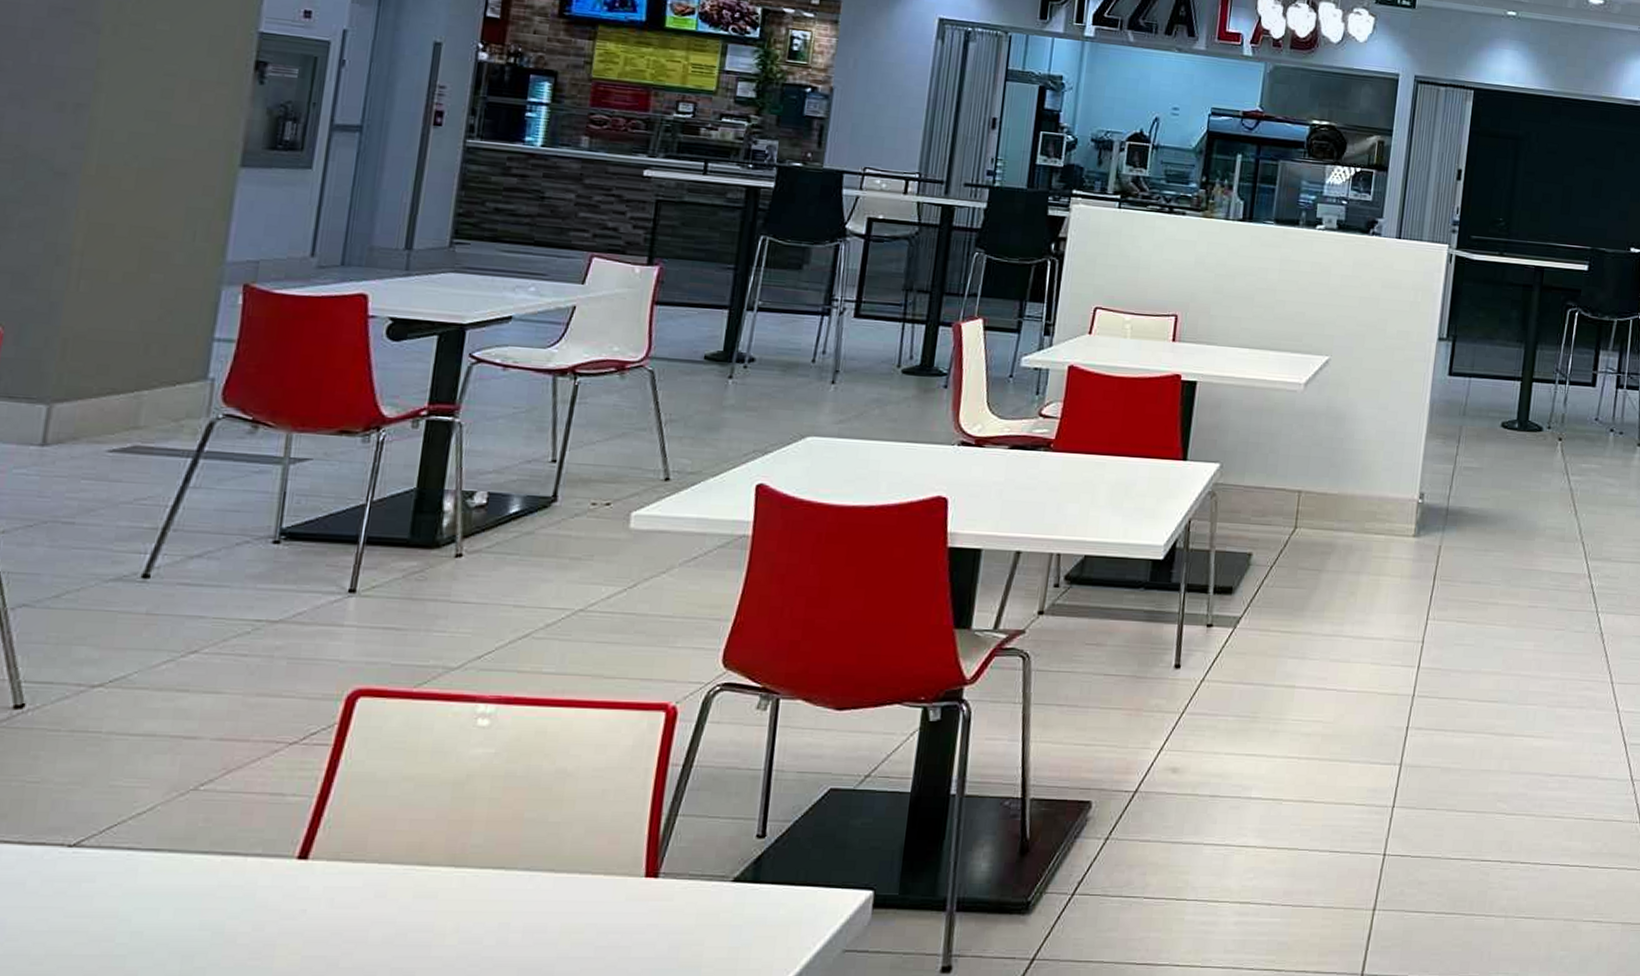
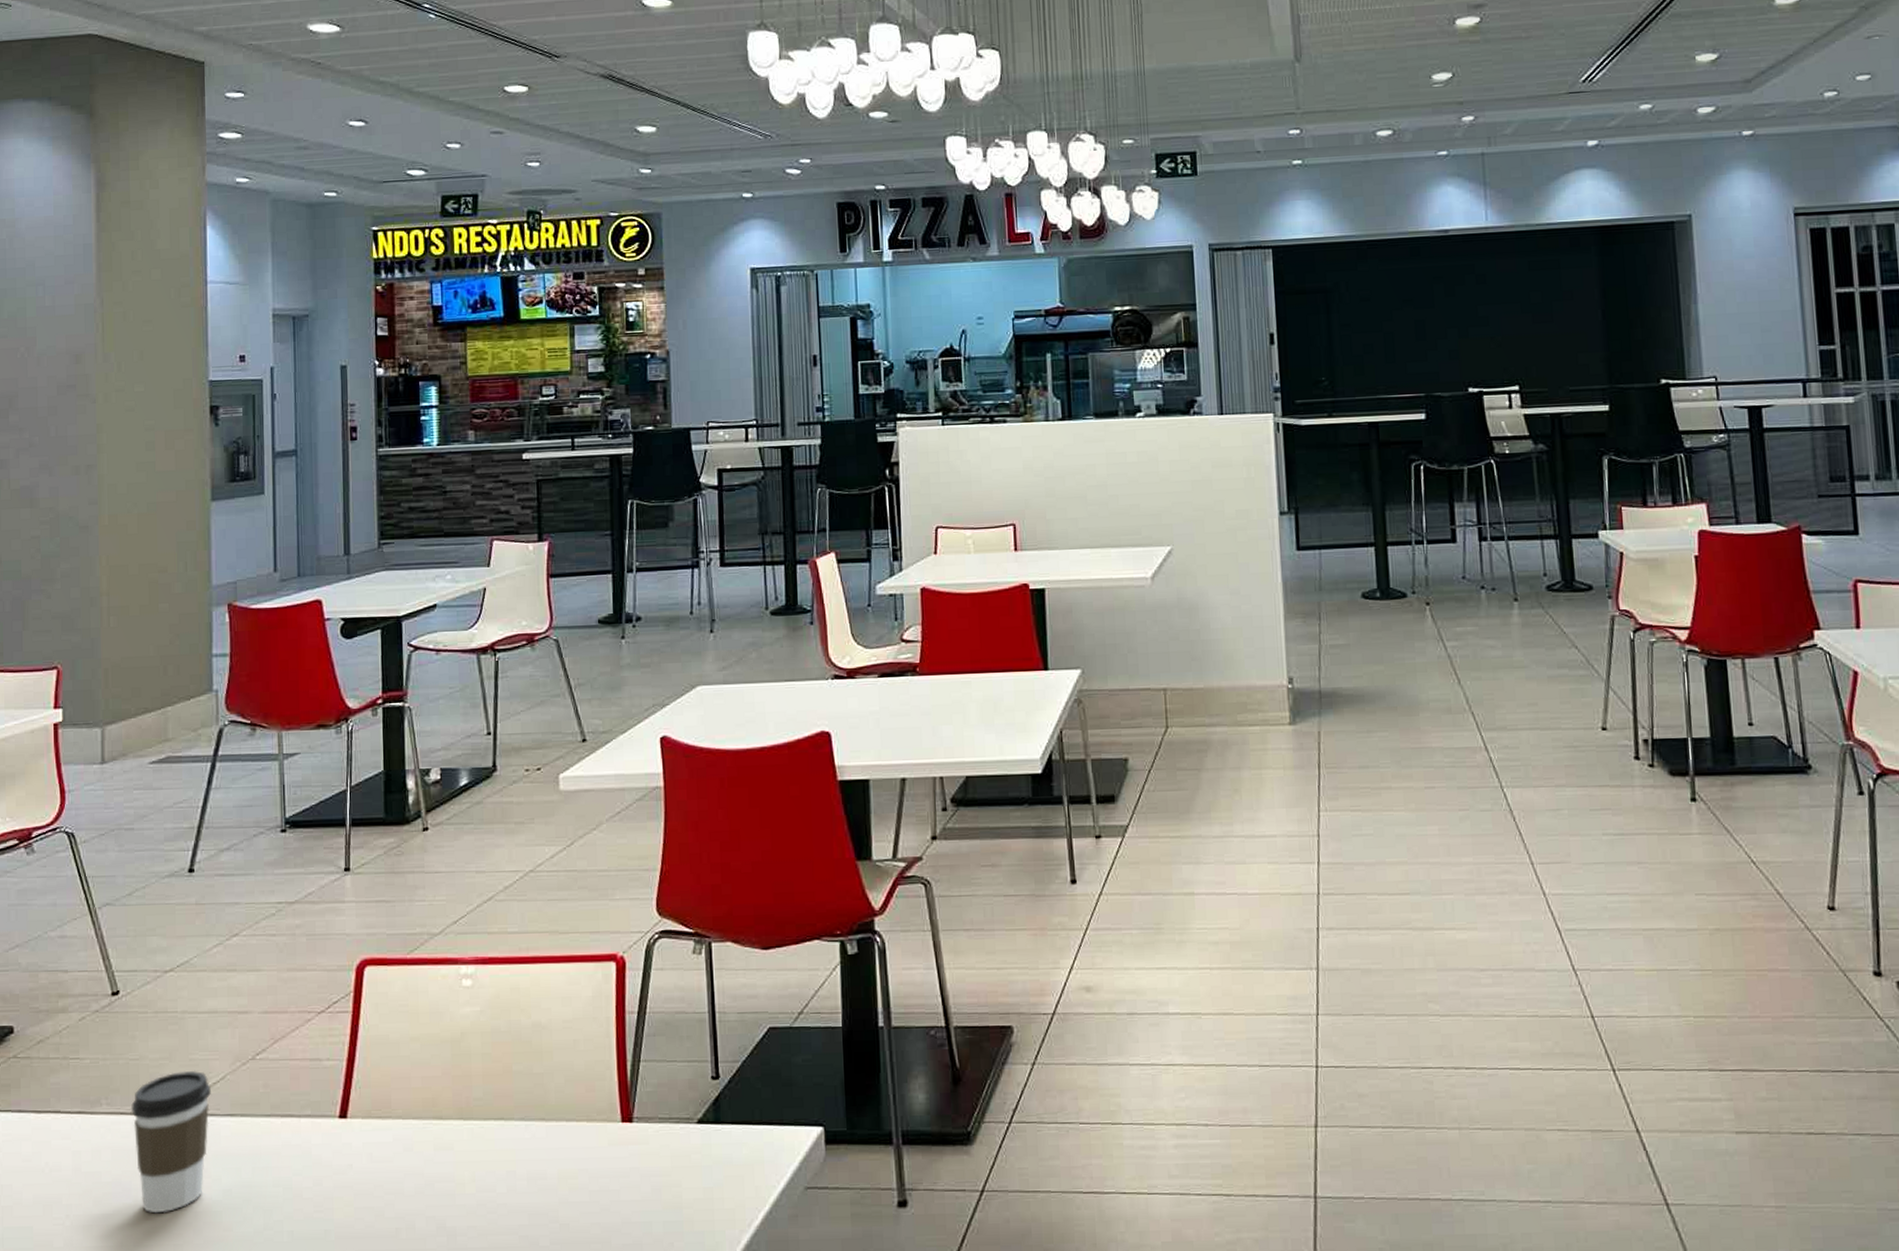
coffee cup: none [17,798,134,956] -> present [130,1070,211,1214]

